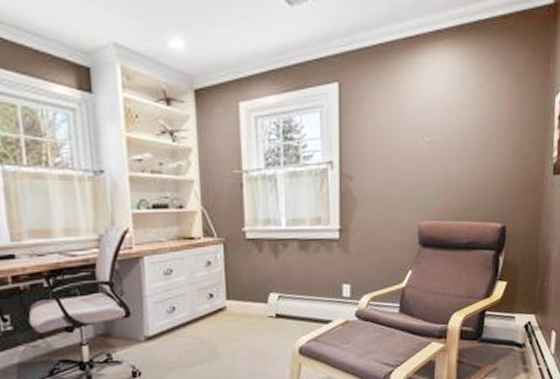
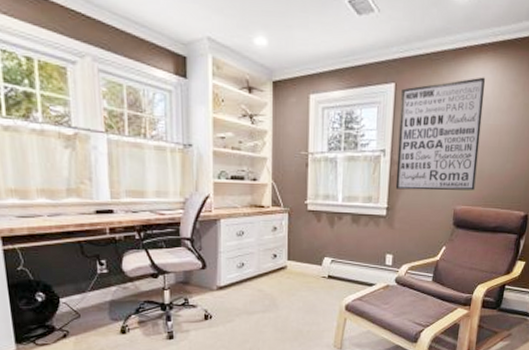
wall art: none [347,68,445,207] -> present [395,77,486,191]

